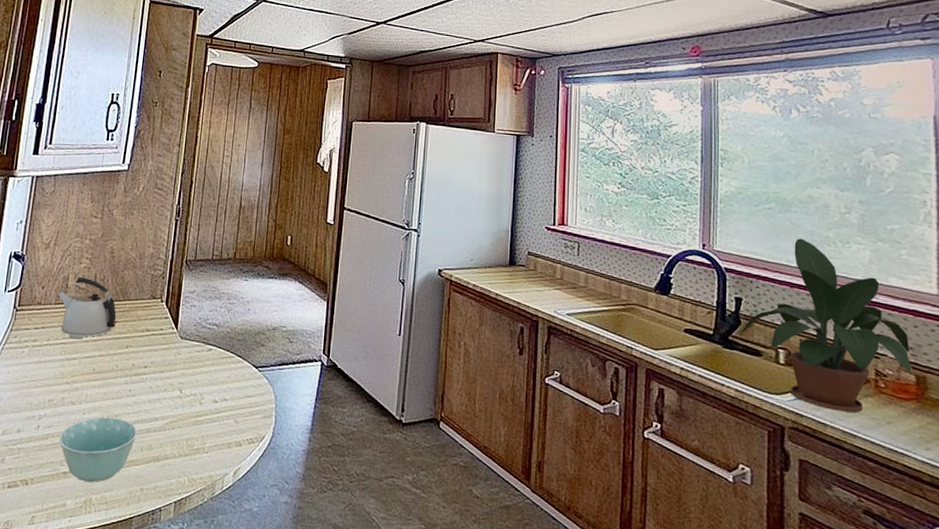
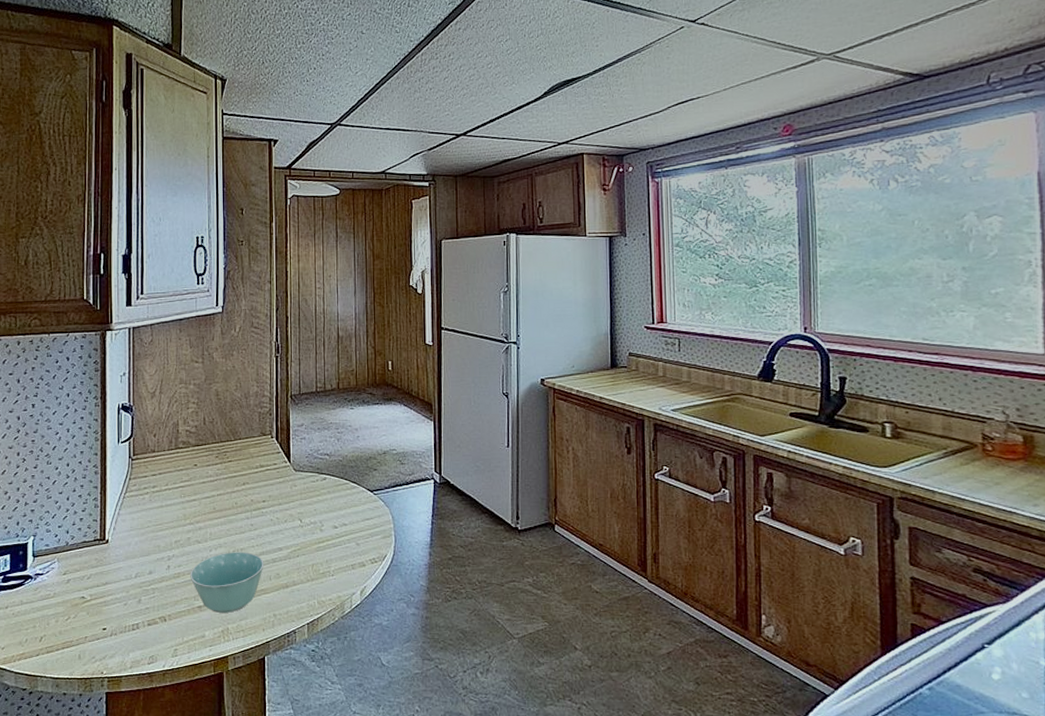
kettle: present [58,277,116,339] -> none [170,421,230,481]
potted plant: present [741,238,912,413] -> none [847,312,1019,478]

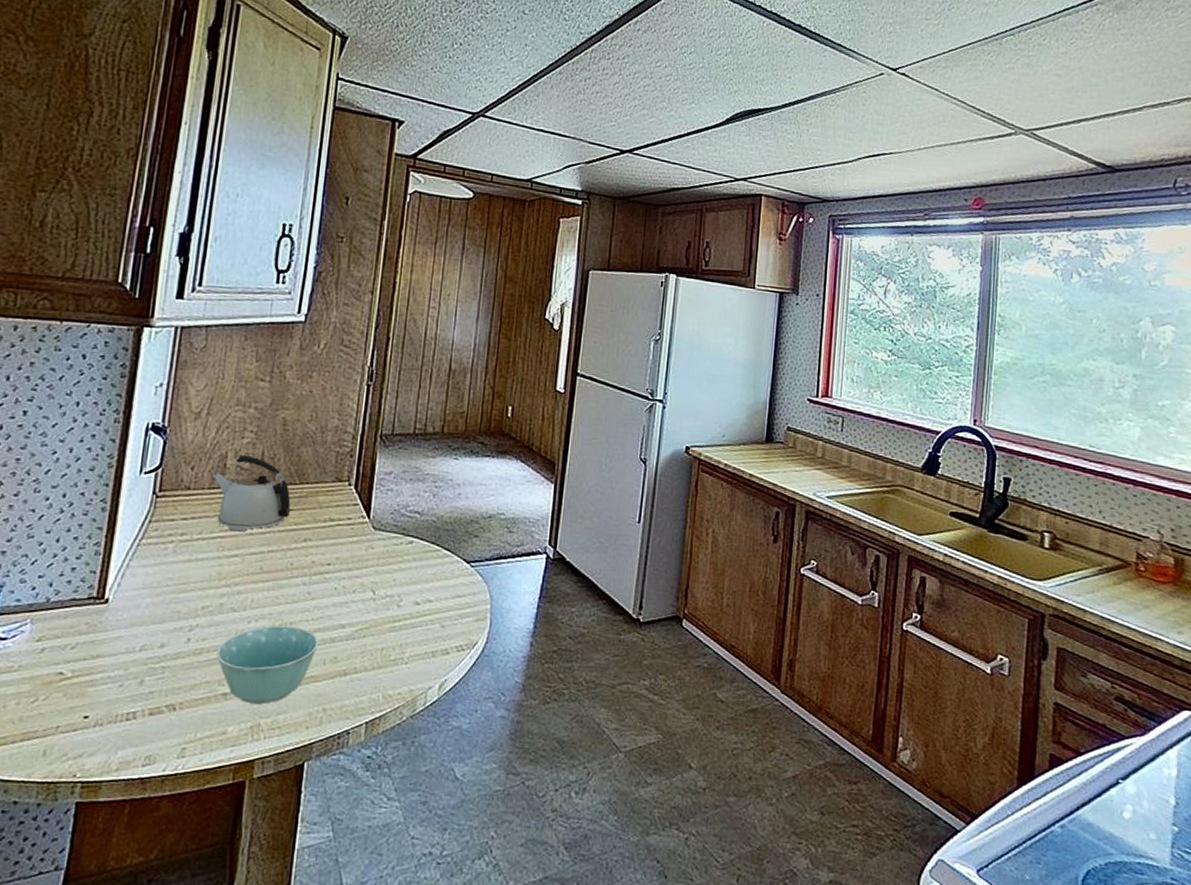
kettle: none [170,421,230,481] -> present [212,454,291,532]

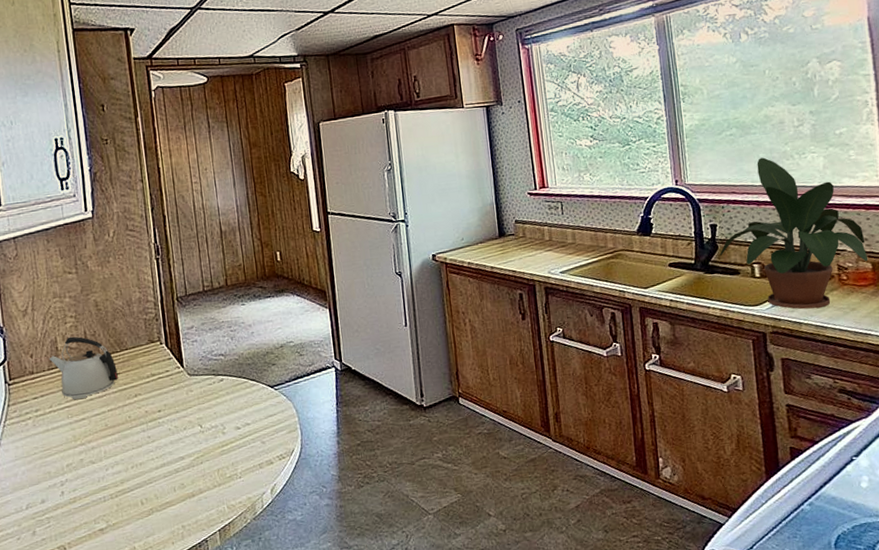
bowl: present [216,625,319,705] -> none [87,466,167,533]
potted plant: none [1008,414,1172,598] -> present [719,157,868,310]

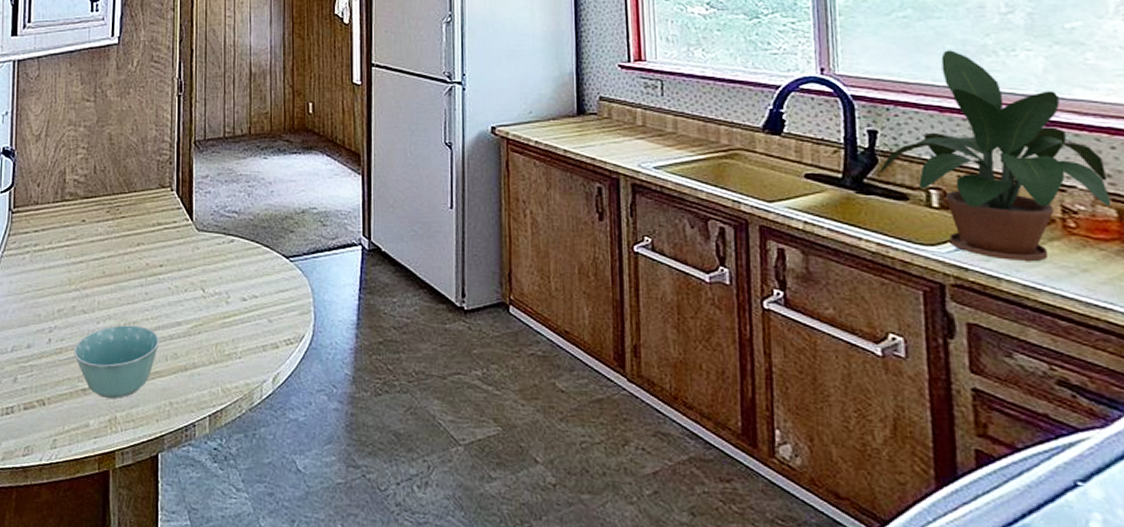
kettle: present [49,336,118,400] -> none [55,169,123,240]
bowl: none [87,466,167,533] -> present [74,325,160,399]

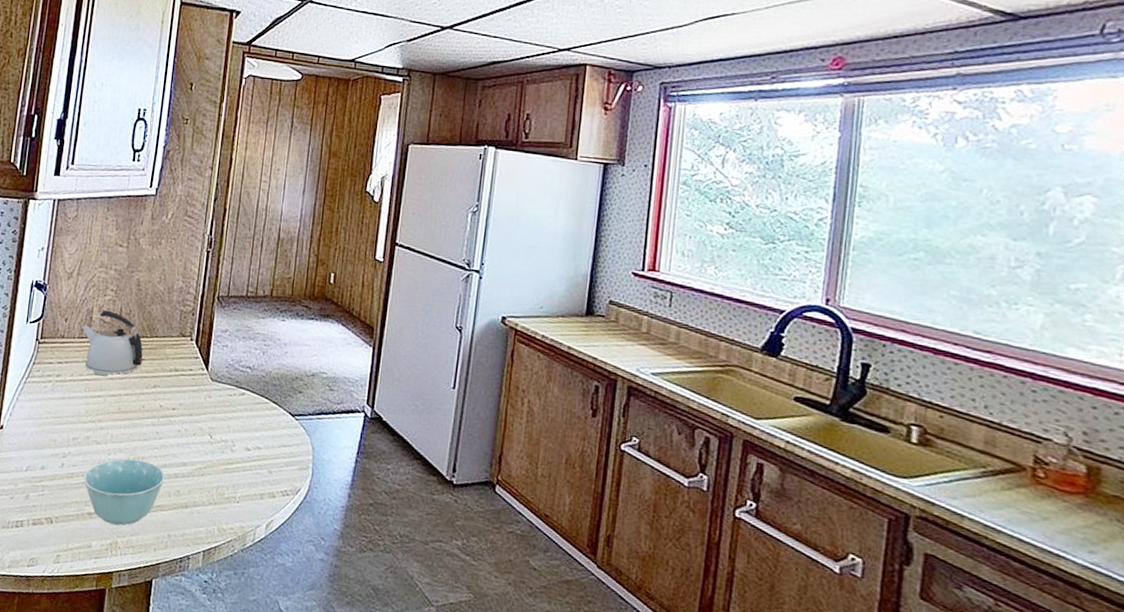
kettle: none [55,169,123,240] -> present [81,310,143,377]
potted plant: present [879,50,1112,262] -> none [866,296,1084,505]

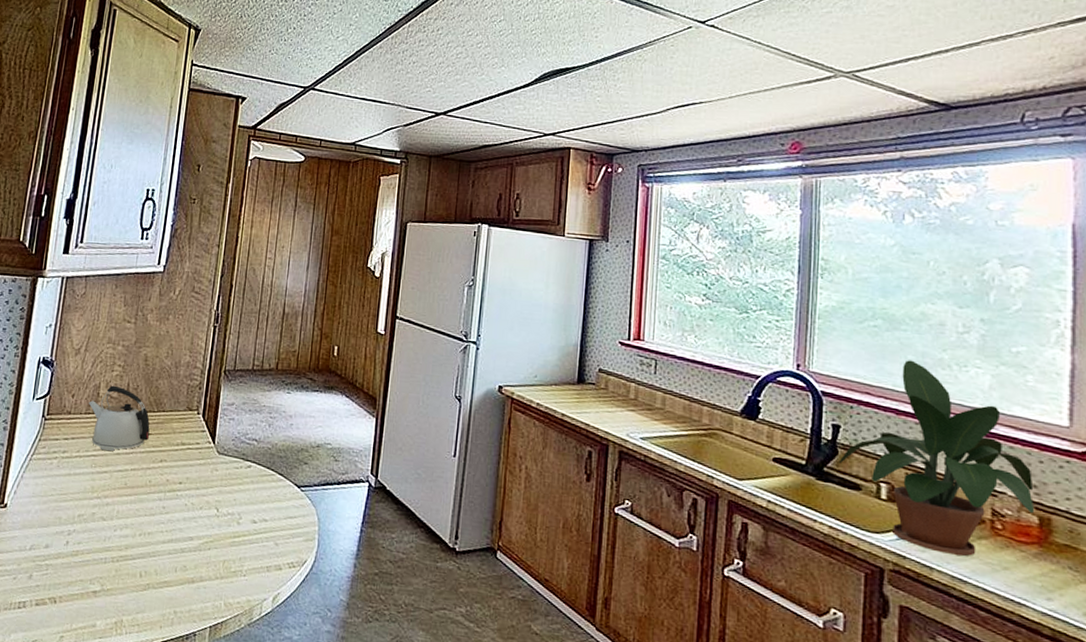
bowl: present [84,458,165,526] -> none [89,534,172,603]
potted plant: none [866,296,1084,505] -> present [838,360,1035,556]

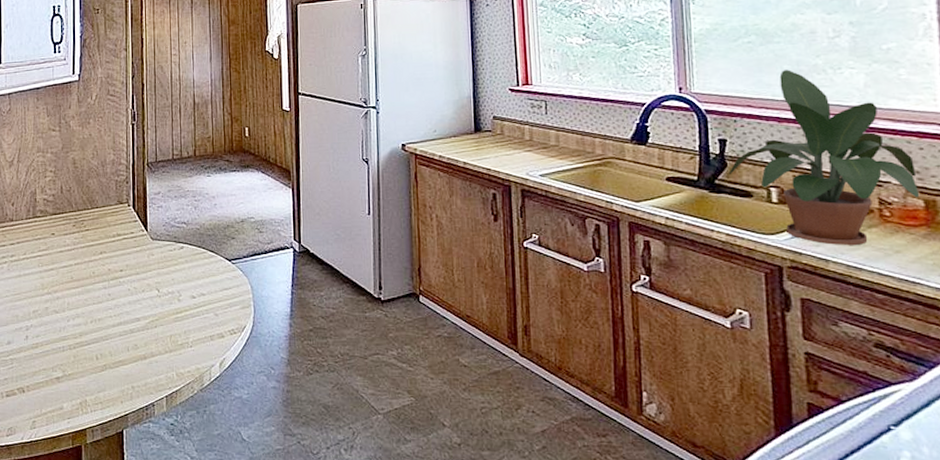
kettle: present [88,385,150,452] -> none [28,190,87,250]

